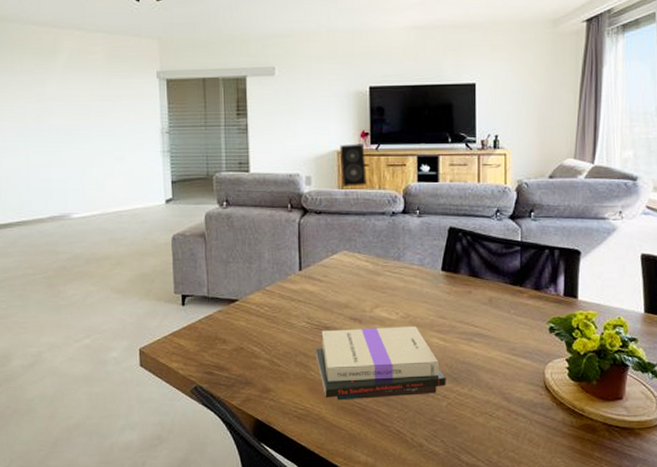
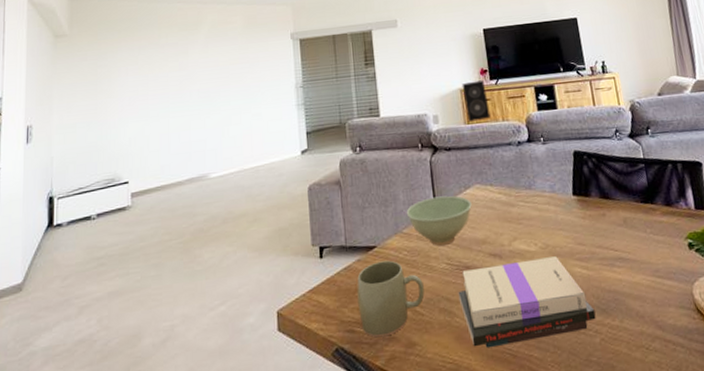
mug: none [217,314,283,381] -> present [356,260,425,338]
bowl: none [270,258,337,305] -> present [406,195,472,246]

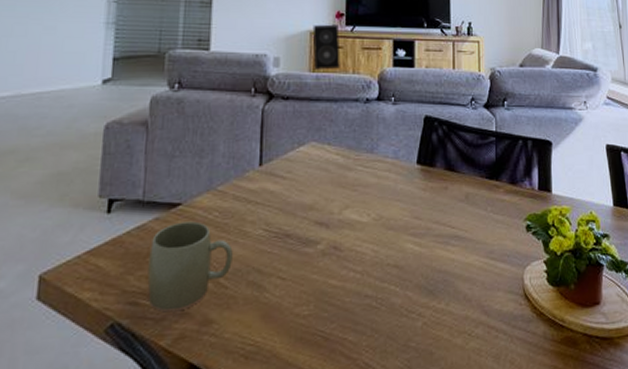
bowl: present [406,195,472,246] -> none [224,151,304,209]
books: present [458,256,596,349] -> none [272,230,421,330]

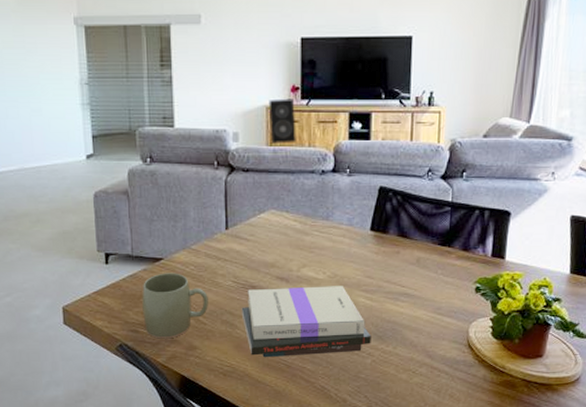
books: none [272,230,421,330] -> present [241,286,371,358]

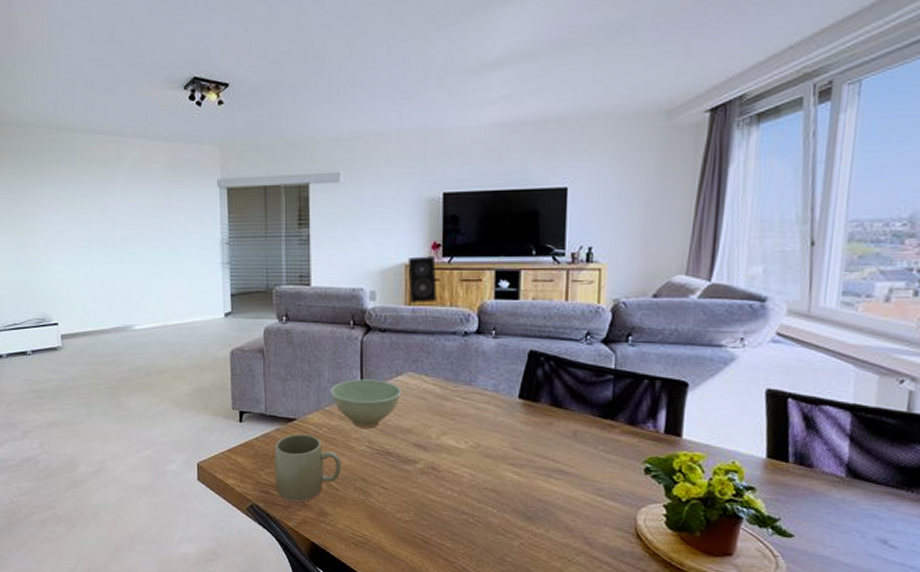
bowl: none [196,217,264,264] -> present [330,379,402,428]
books: present [241,286,371,358] -> none [375,455,520,532]

